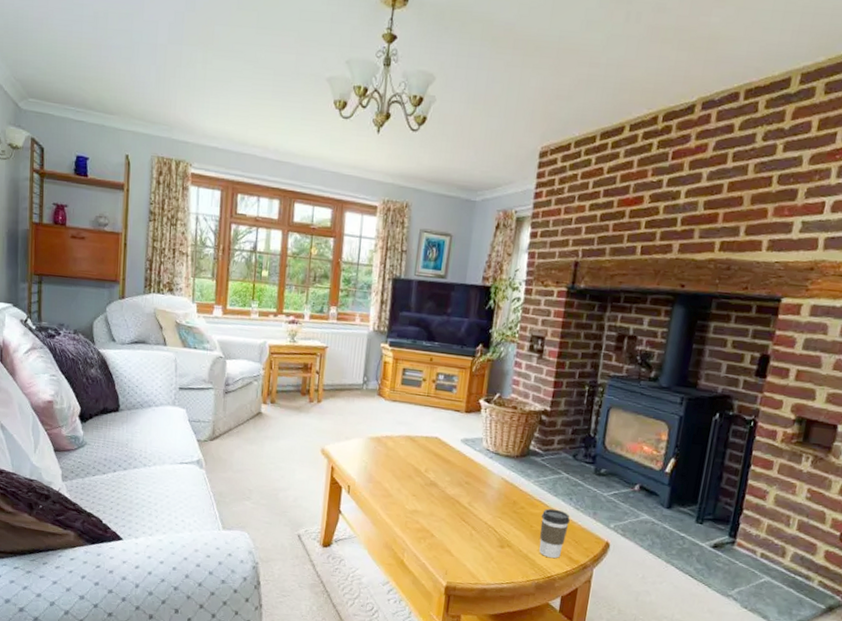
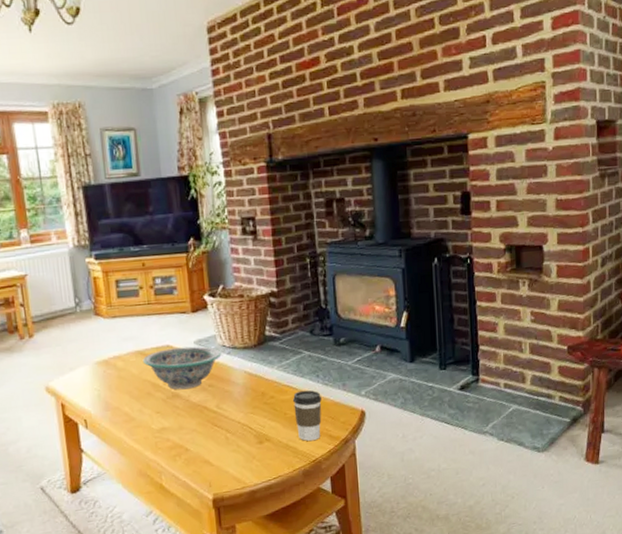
decorative bowl: none [411,440,484,482] -> present [142,346,222,390]

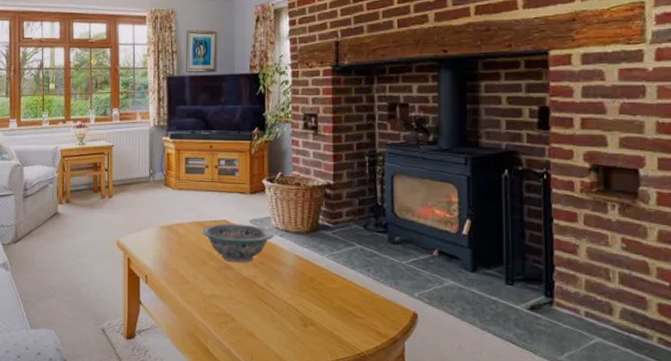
coffee cup: present [292,389,322,442] -> none [340,282,371,334]

